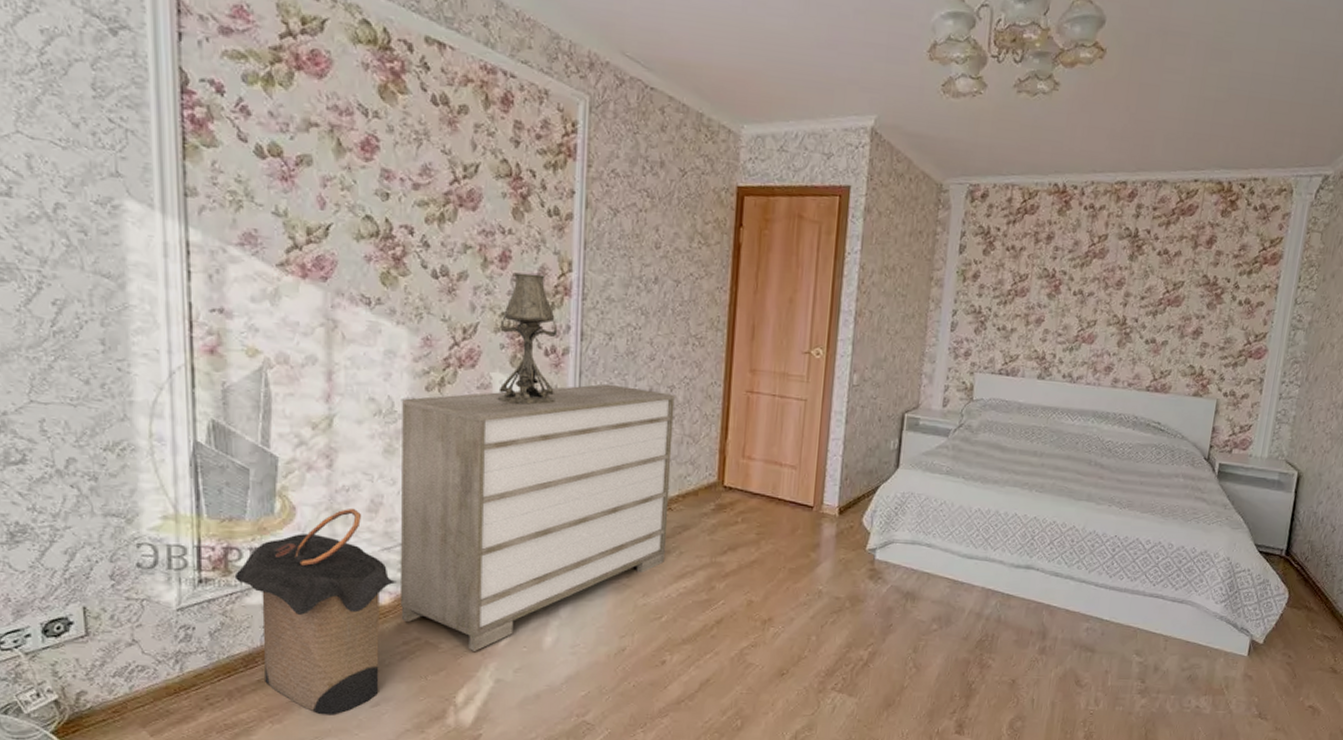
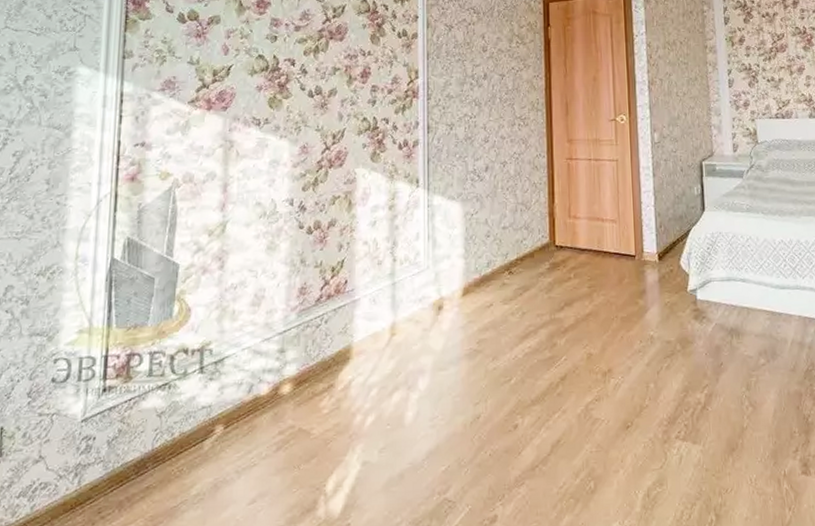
laundry hamper: present [234,508,398,715] -> none [134,303,276,518]
dresser: present [401,384,675,651] -> none [277,166,510,434]
table lamp: present [497,272,558,405] -> none [360,83,409,194]

